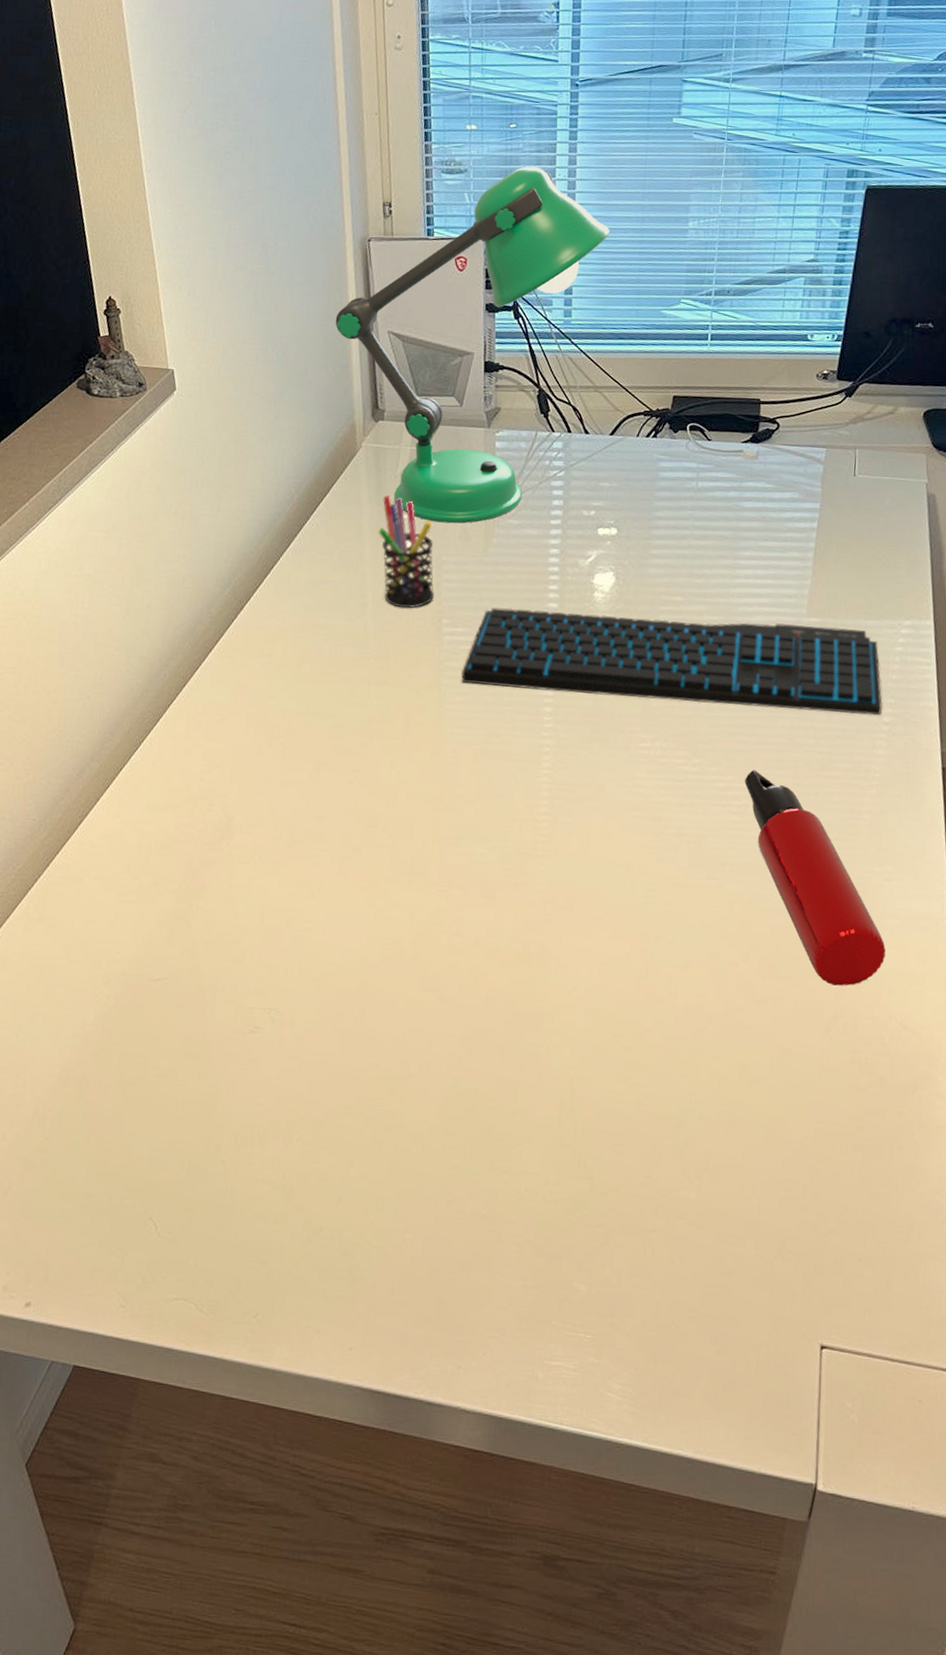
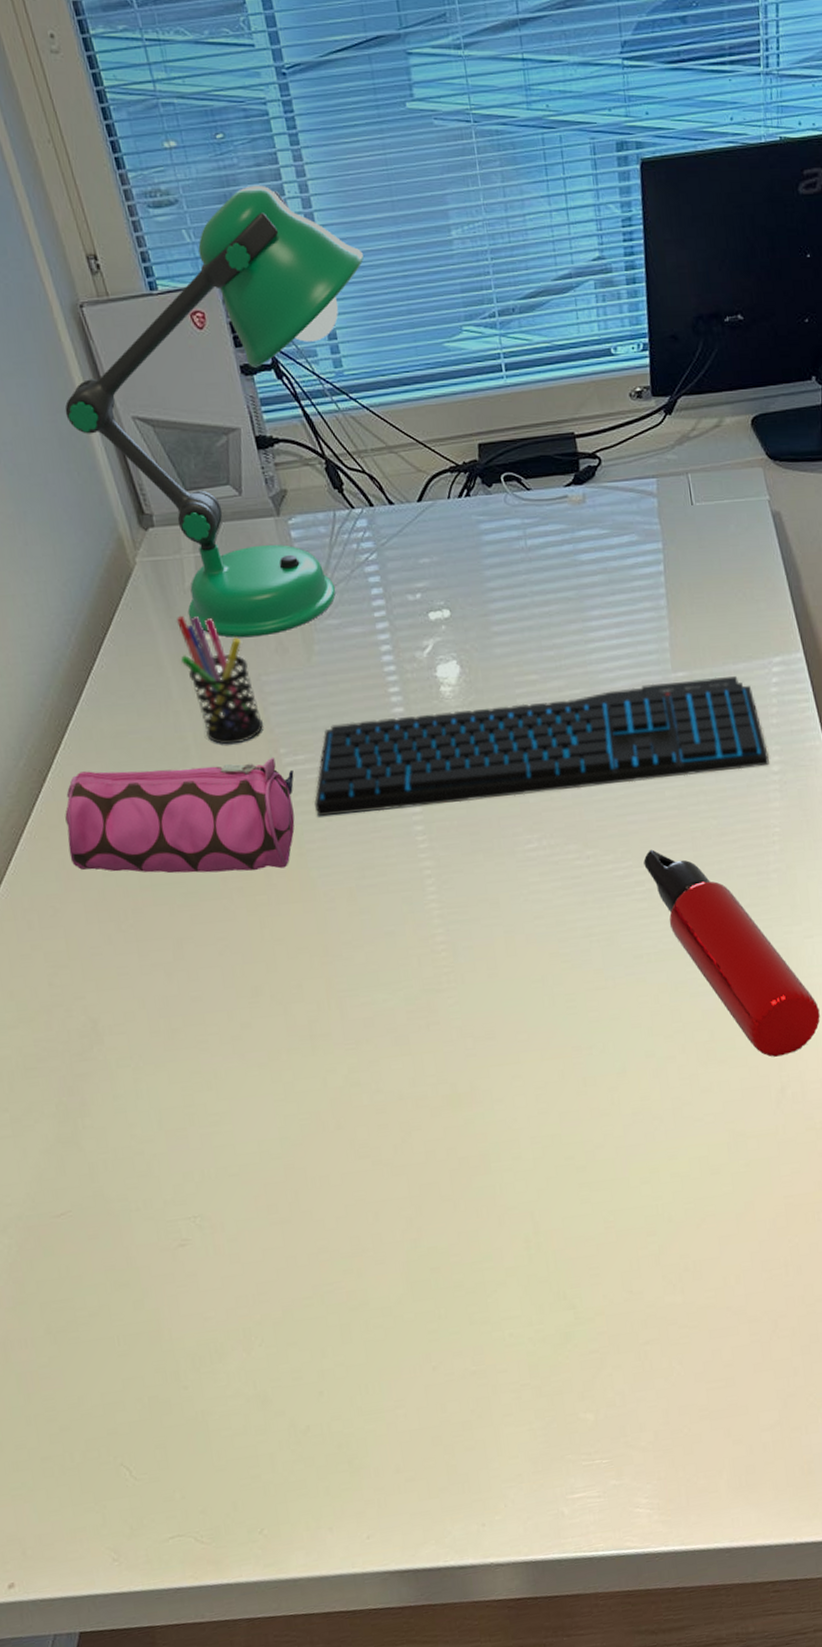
pencil case: none [245,607,450,721] -> present [65,757,295,873]

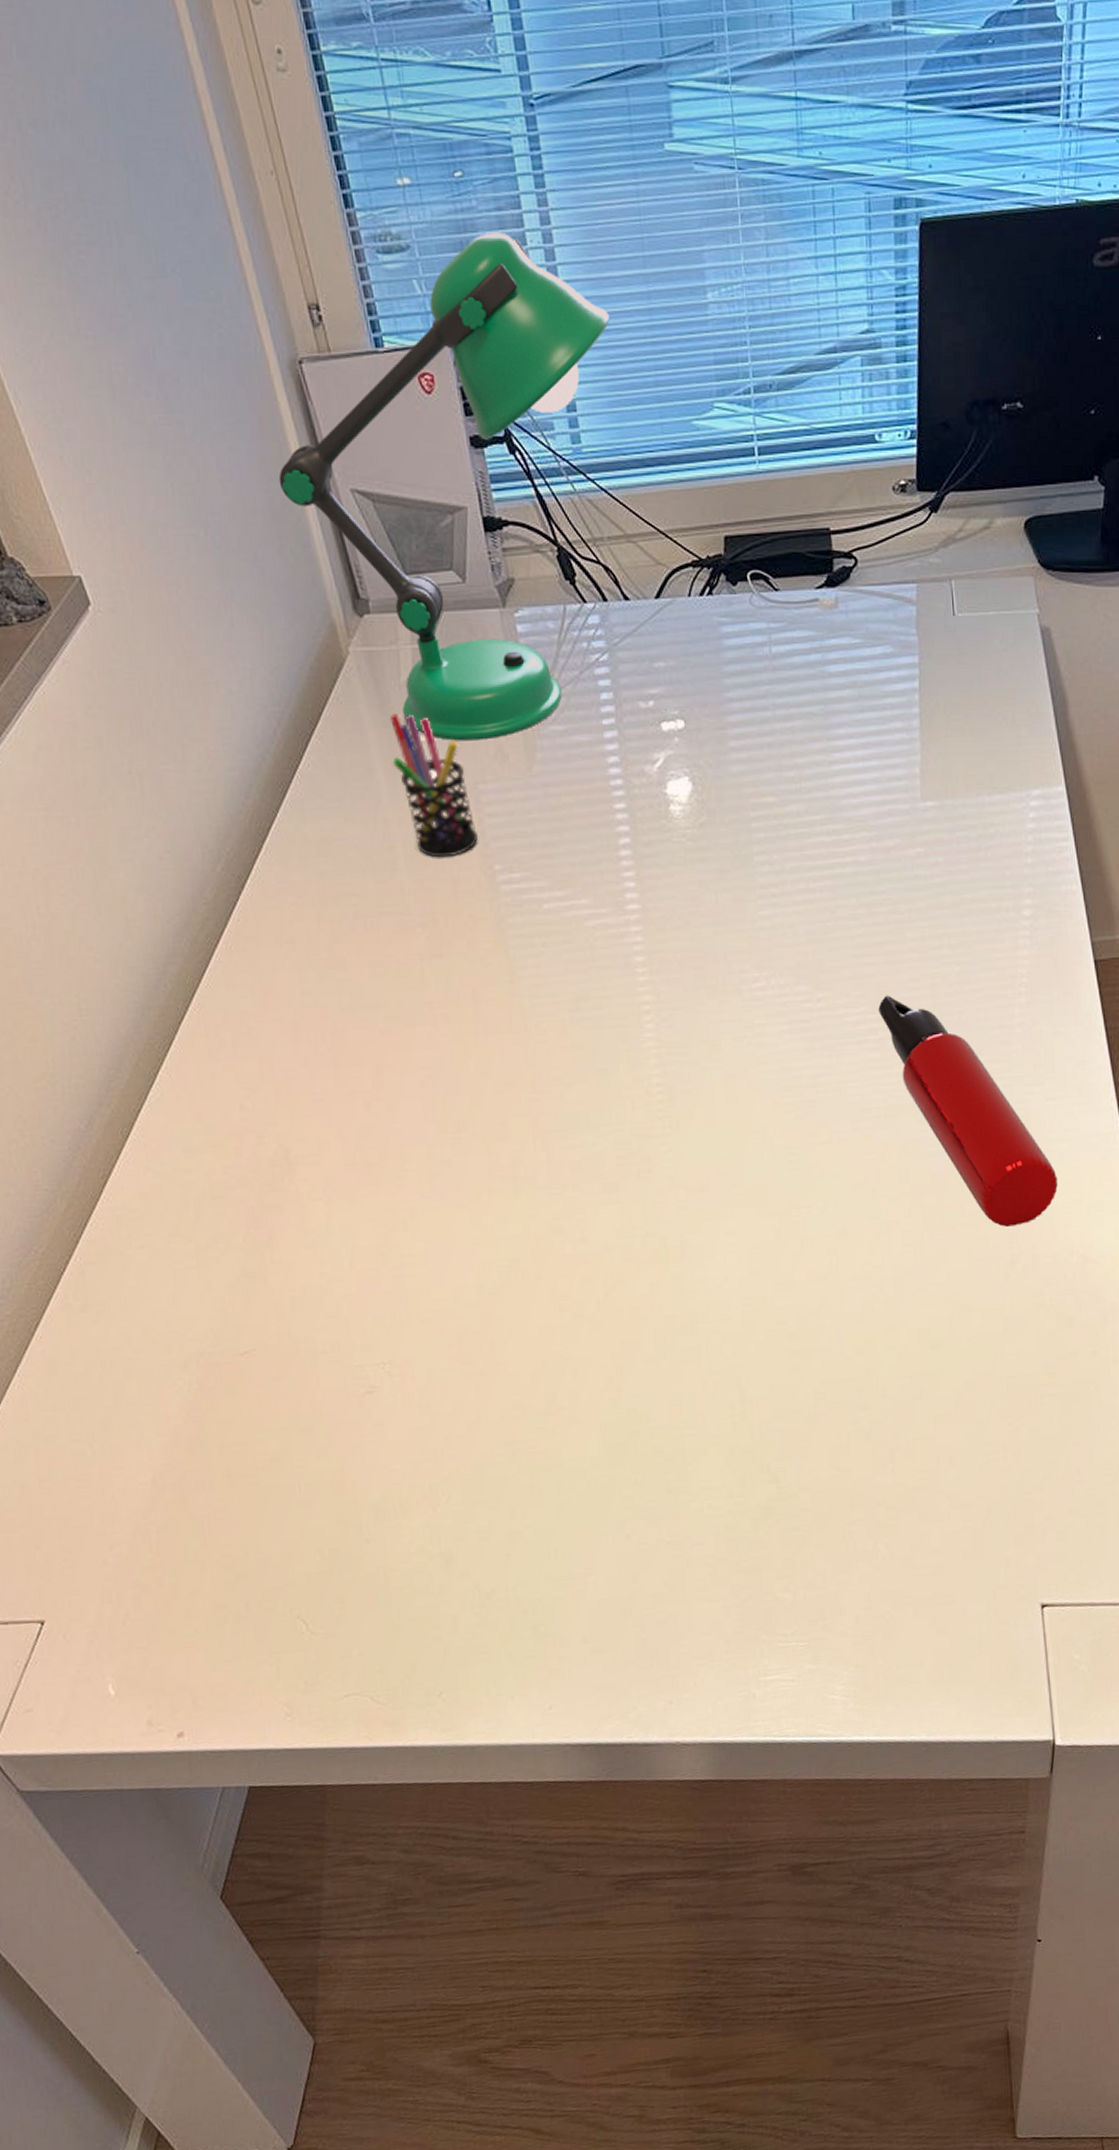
pencil case: present [65,757,295,873] -> none [263,873,509,997]
keyboard: present [314,676,769,817] -> none [529,808,1020,942]

